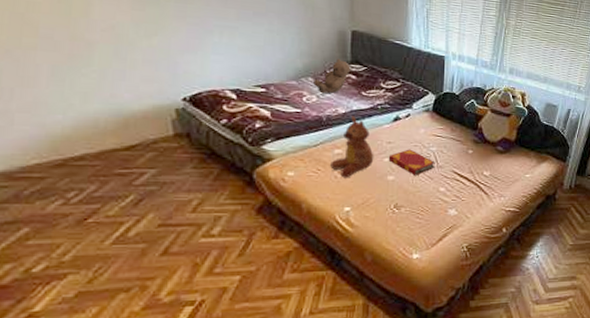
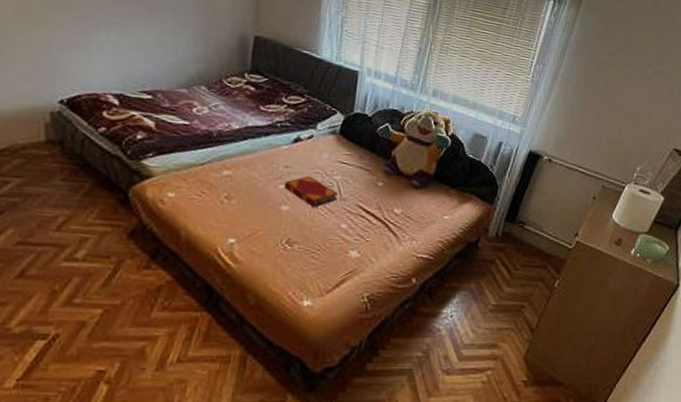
teddy bear: present [313,58,351,94] -> none [206,66,250,106]
teddy bear: present [330,116,374,178] -> none [217,133,268,205]

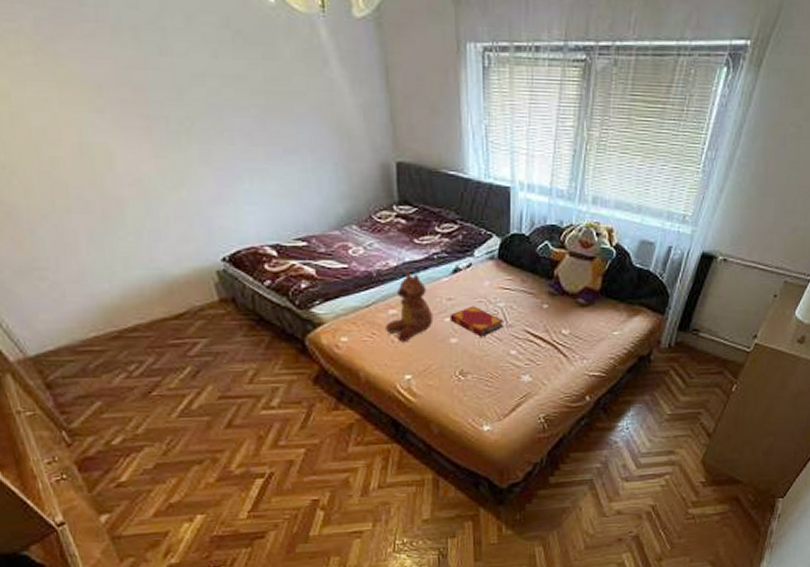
teddy bear: none [217,133,268,205] -> present [386,269,434,343]

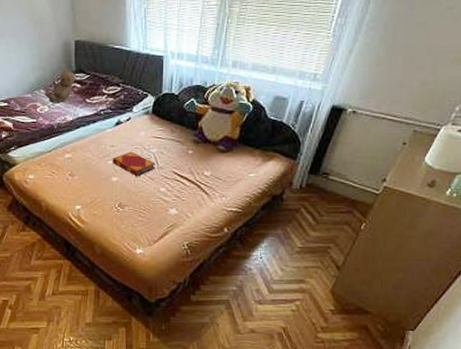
teddy bear: none [358,199,399,244] -> present [45,69,76,104]
teddy bear: present [386,269,434,343] -> none [63,122,99,180]

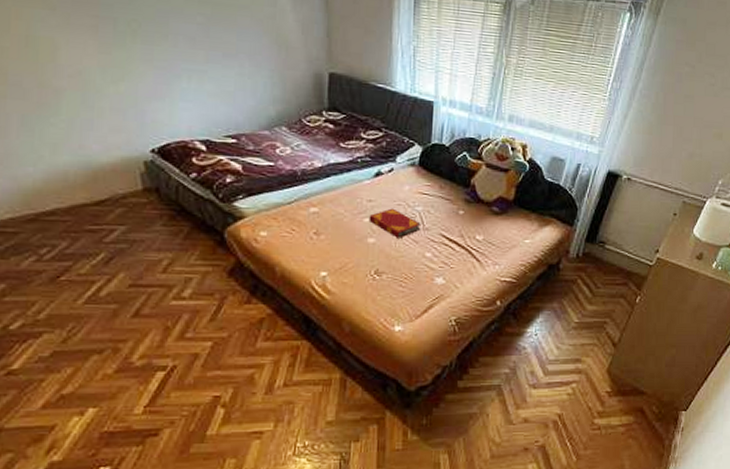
teddy bear: present [45,69,76,104] -> none [287,105,328,145]

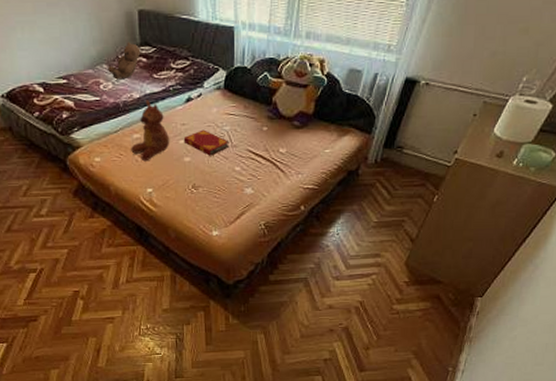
teddy bear: none [287,105,328,145] -> present [108,42,141,80]
teddy bear: none [306,170,353,240] -> present [131,100,170,162]

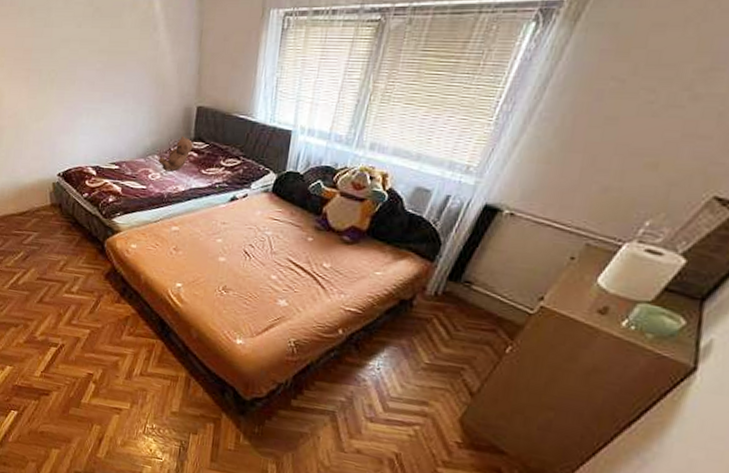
teddy bear: present [131,100,170,162] -> none [167,194,208,255]
hardback book: present [183,129,230,156] -> none [221,231,270,260]

